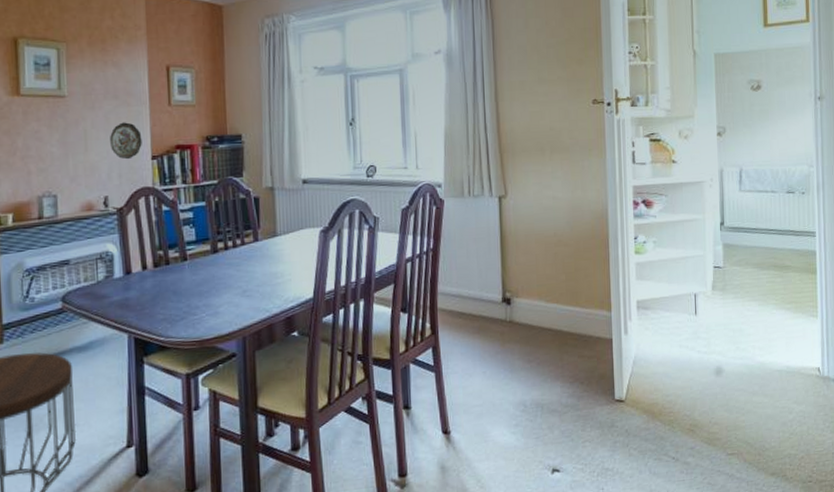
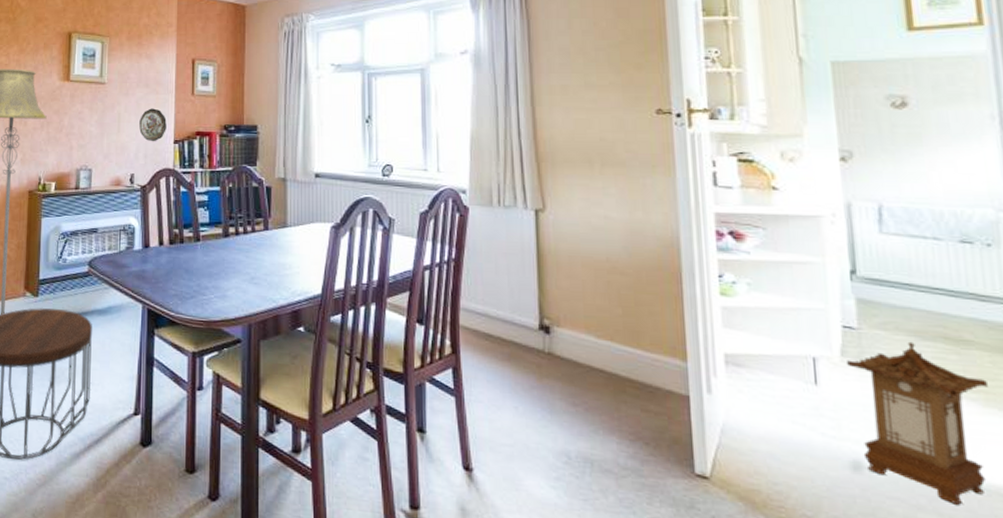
lantern: none [715,272,797,387] -> present [846,341,988,505]

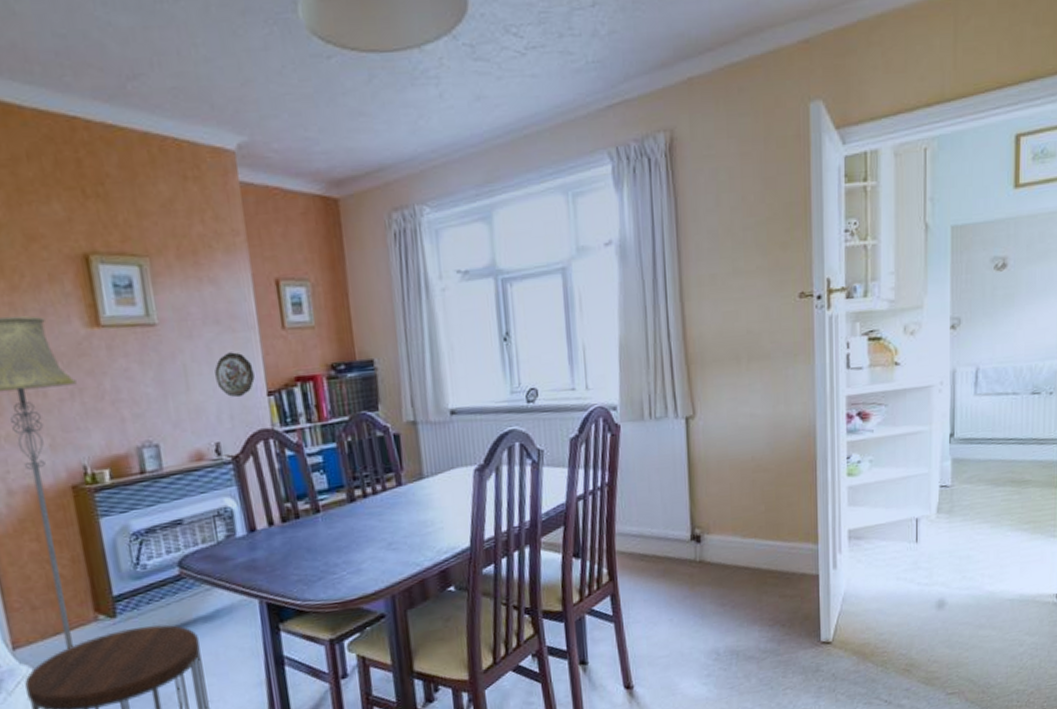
lantern: present [846,341,988,505] -> none [940,489,1036,618]

